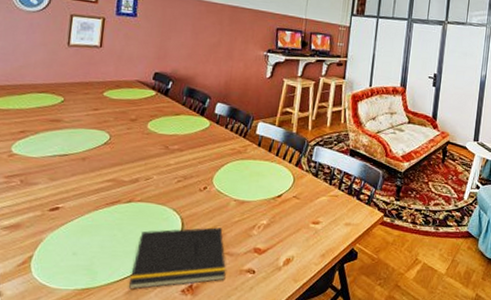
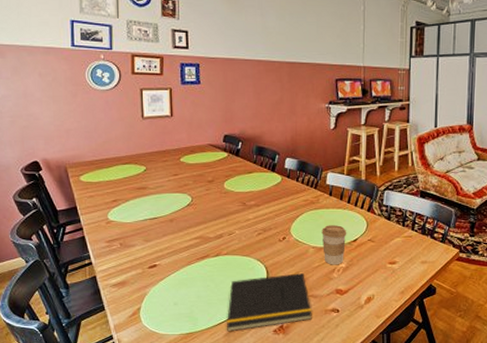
coffee cup: none [245,177,272,222] -> present [322,225,347,265]

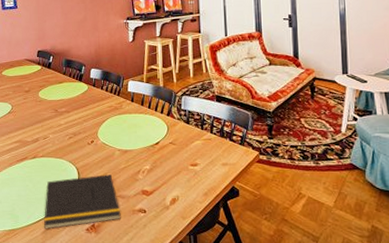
coffee cup: present [322,225,347,265] -> none [126,129,150,167]

